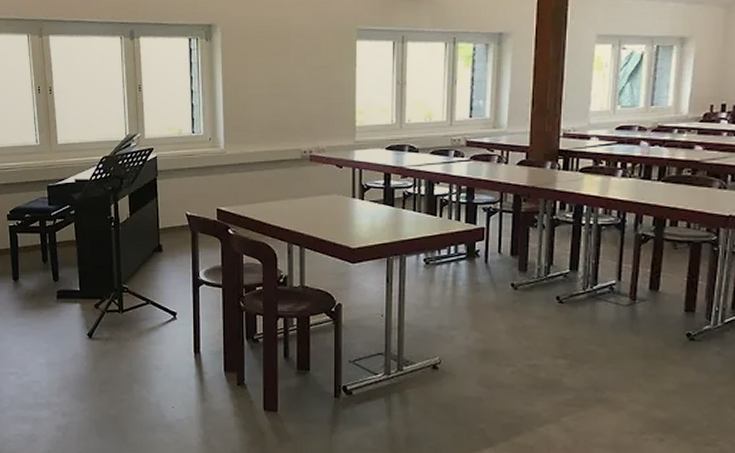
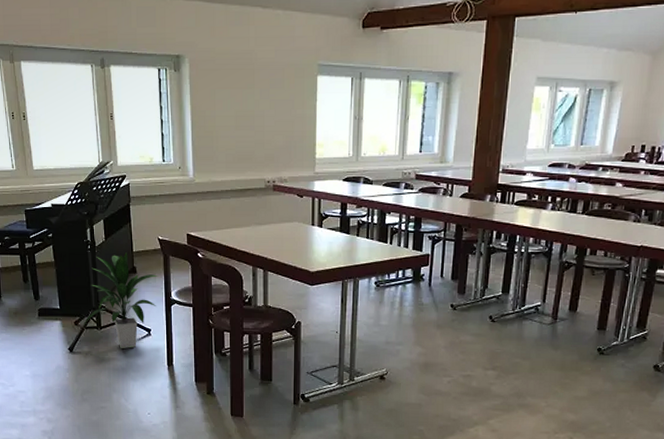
indoor plant: none [104,229,187,334] -> present [83,252,159,349]

